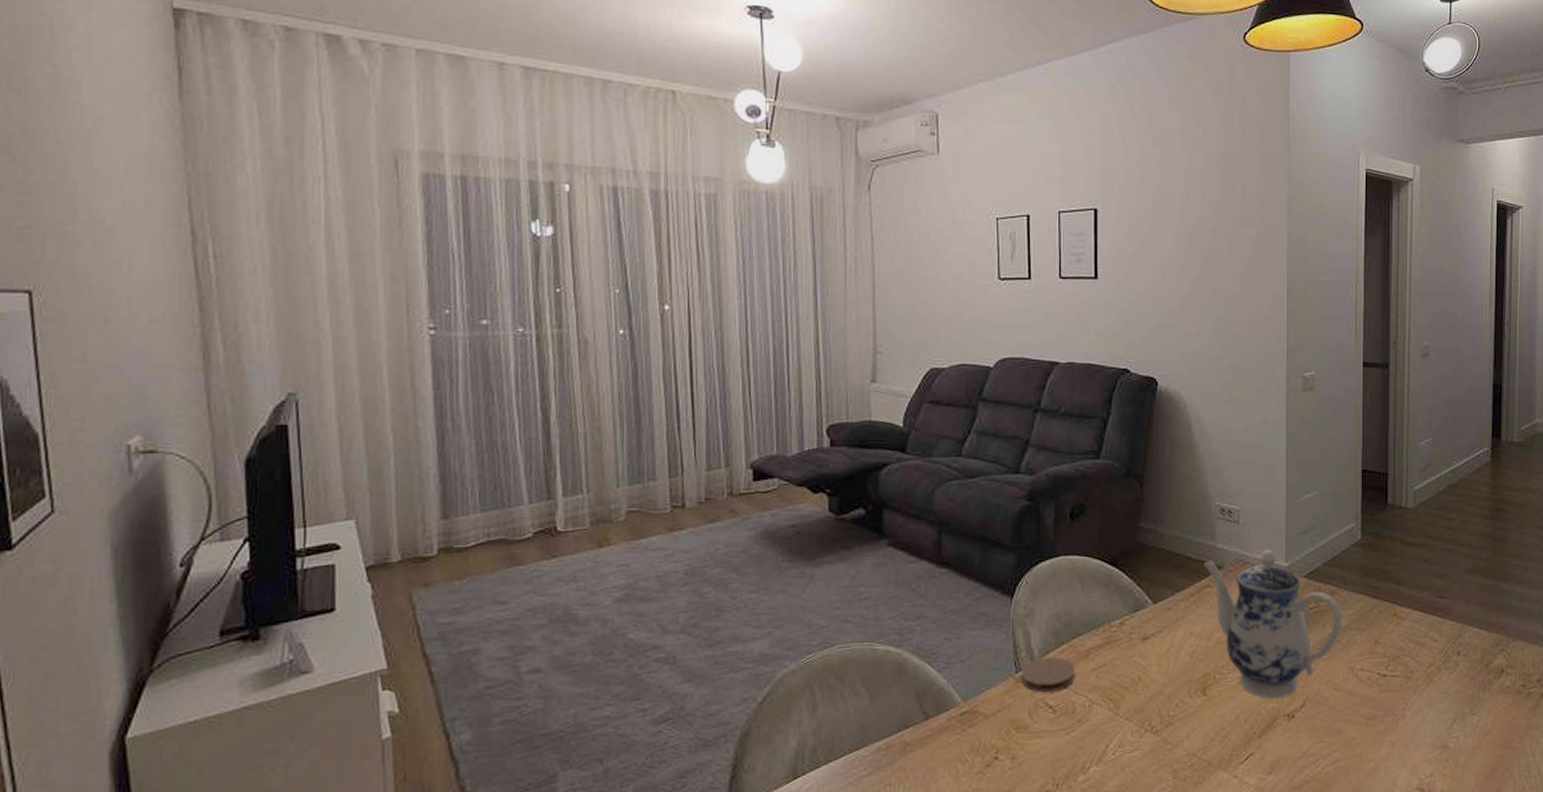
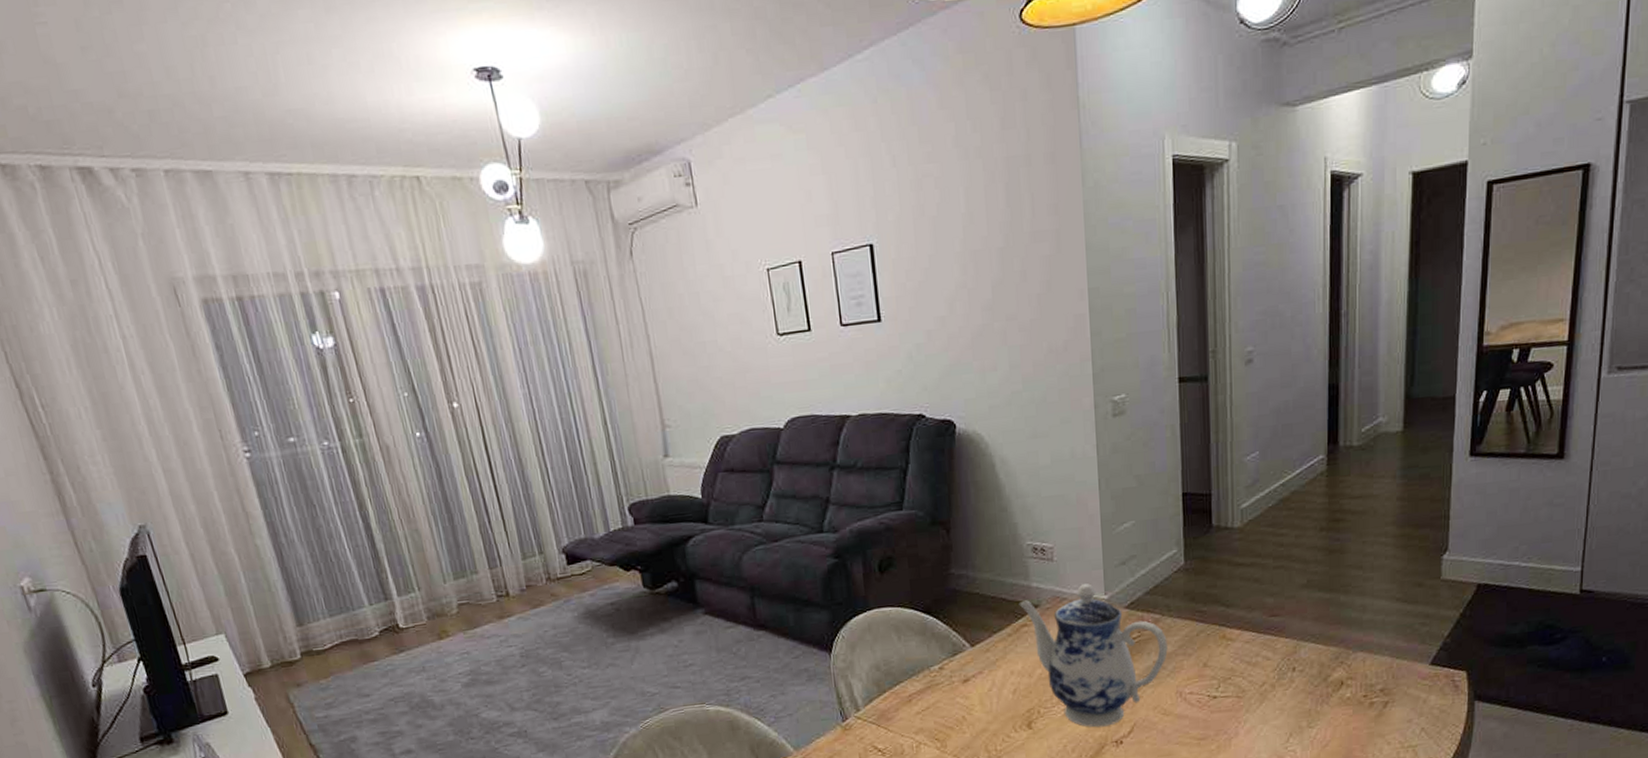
coaster: present [1022,656,1075,693] -> none [848,704,900,738]

